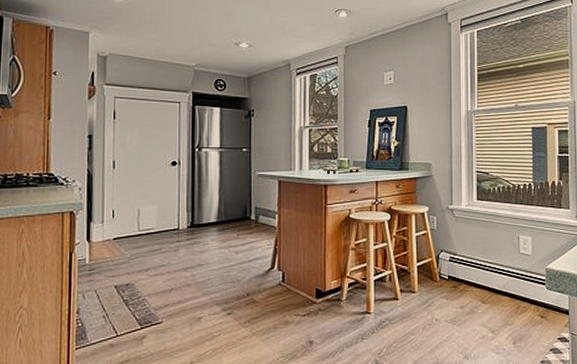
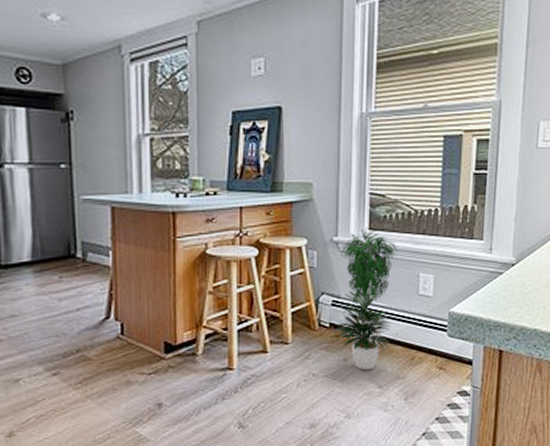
potted plant: none [451,197,501,317] -> present [333,227,398,371]

